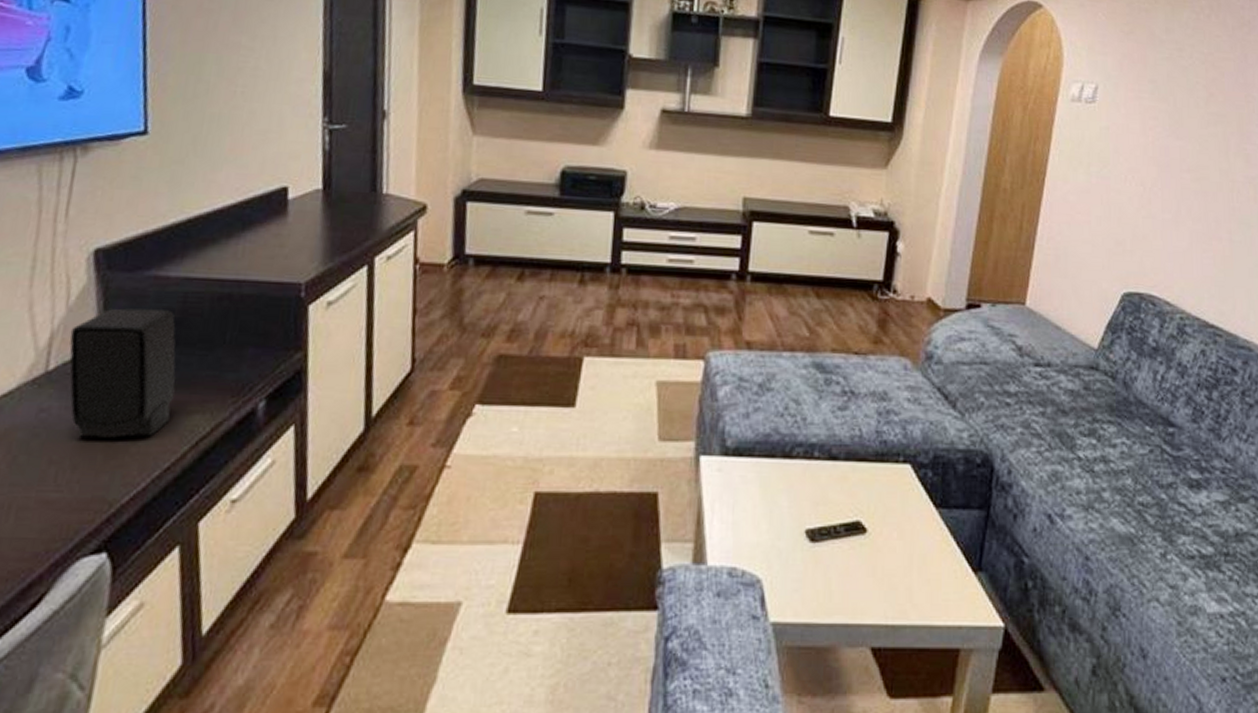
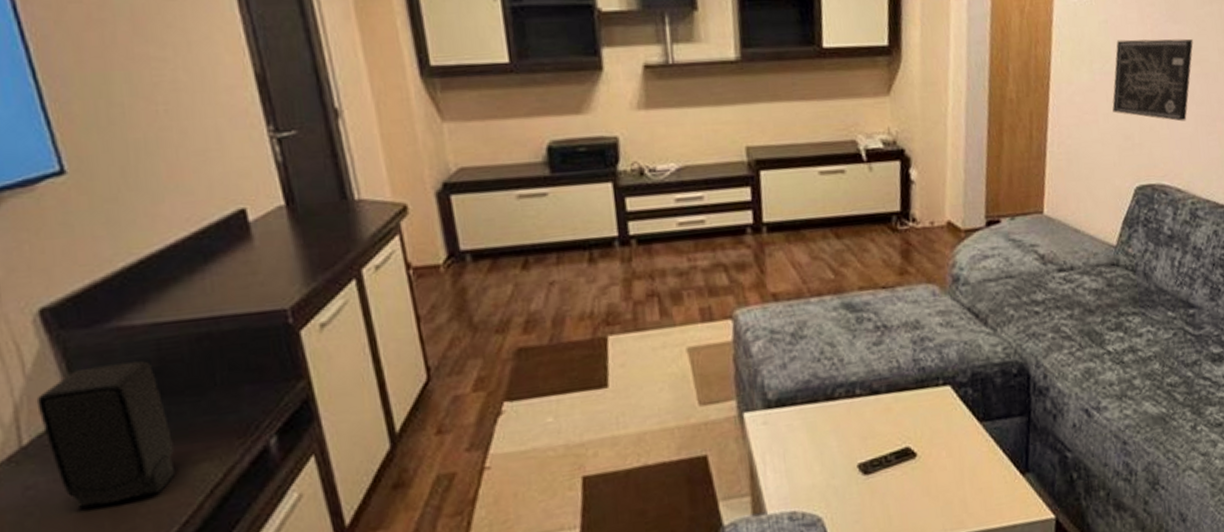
wall art: none [1106,147,1194,235] -> present [1112,38,1193,122]

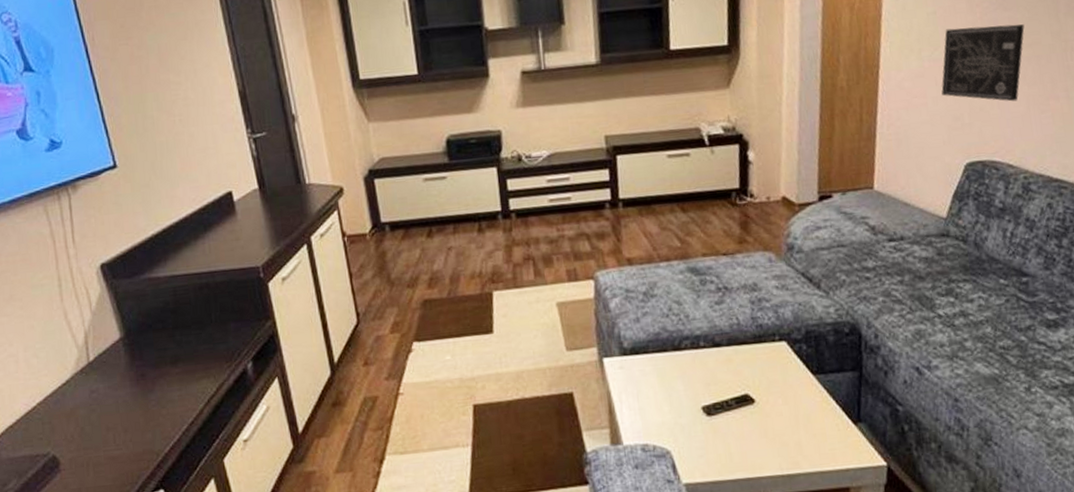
speaker: present [36,361,176,508] -> none [98,303,185,408]

